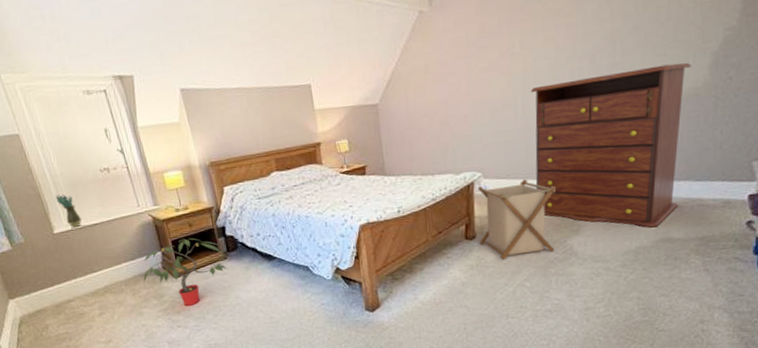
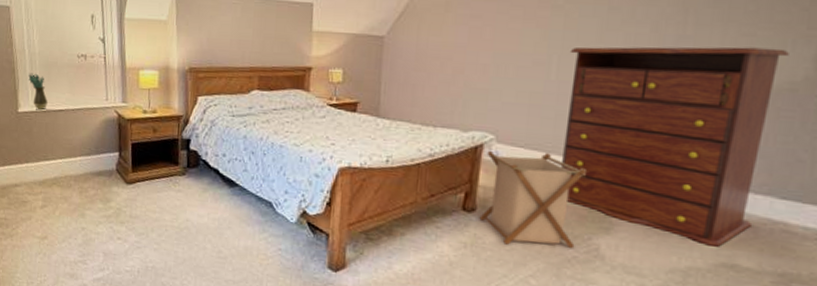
potted plant: present [143,238,227,306] -> none [94,143,183,218]

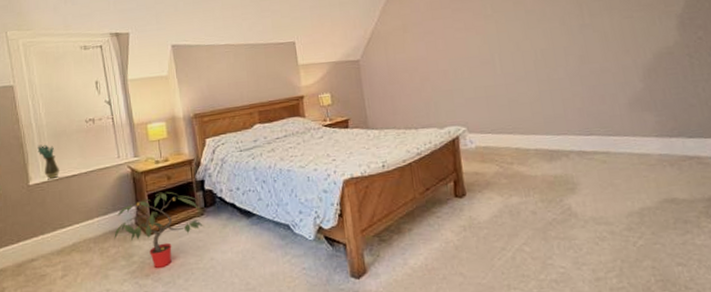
potted plant: none [94,143,183,218] -> present [114,191,203,268]
laundry basket: present [479,150,588,249] -> none [463,134,552,220]
chest of drawers: present [562,47,789,247] -> none [506,24,676,187]

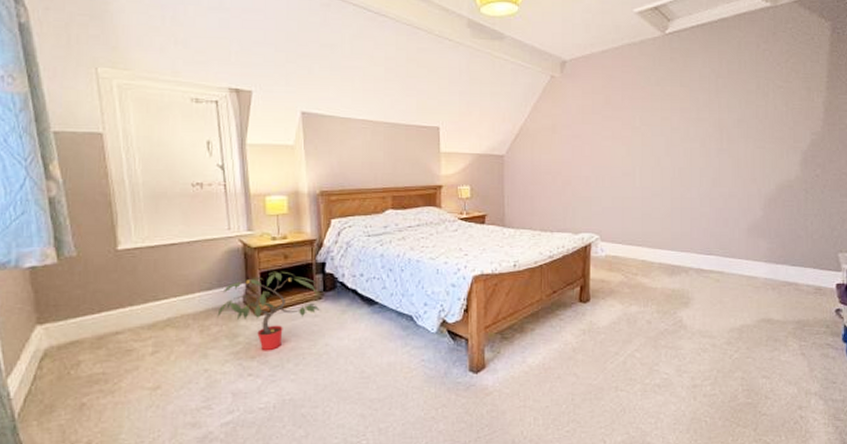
vase: present [37,144,59,179] -> none [130,205,156,245]

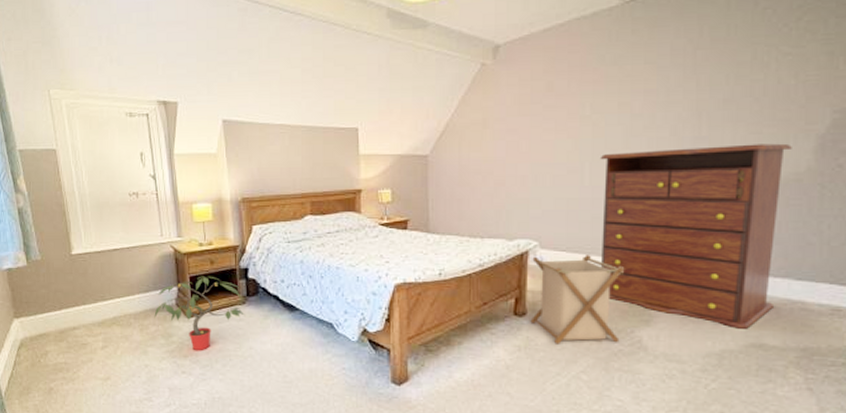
laundry basket: none [593,247,669,327] -> present [530,255,625,344]
chest of drawers: none [647,156,785,307] -> present [600,143,792,329]

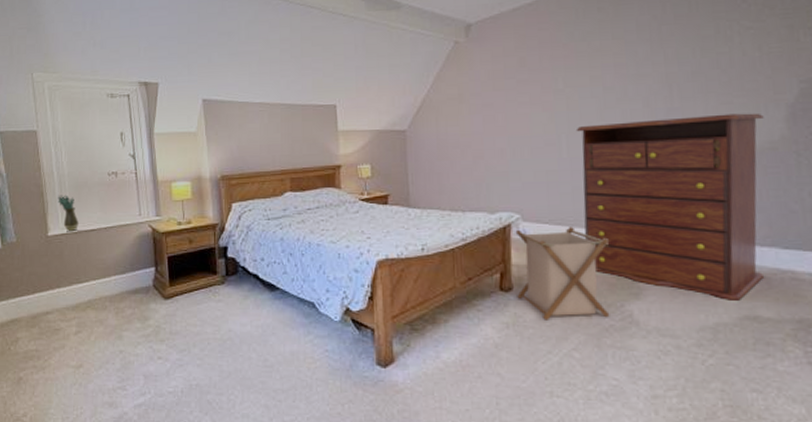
vase: none [80,214,102,250] -> present [58,195,79,231]
potted plant: present [154,276,244,350] -> none [130,255,223,334]

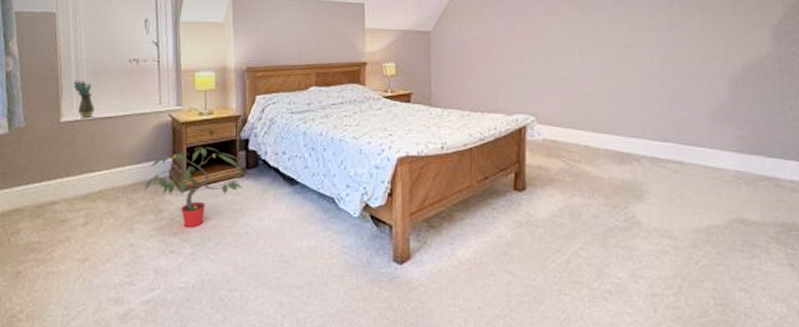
potted plant: none [130,255,223,334] -> present [144,146,242,227]
laundry basket: present [515,227,610,320] -> none [530,130,616,220]
chest of drawers: present [576,113,765,301] -> none [588,31,753,204]

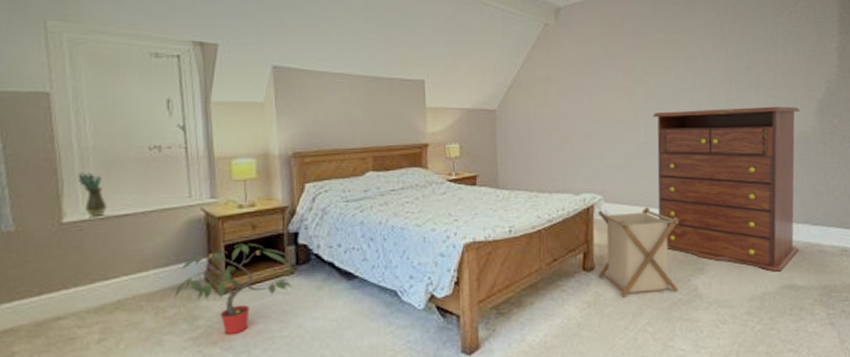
laundry basket: none [530,130,616,220] -> present [597,207,679,298]
chest of drawers: none [588,31,753,204] -> present [652,106,800,272]

